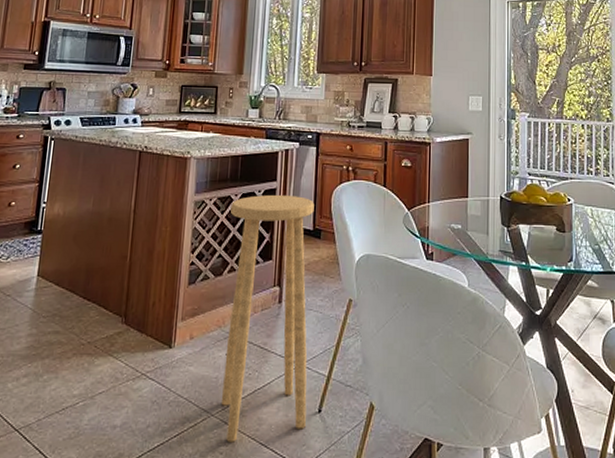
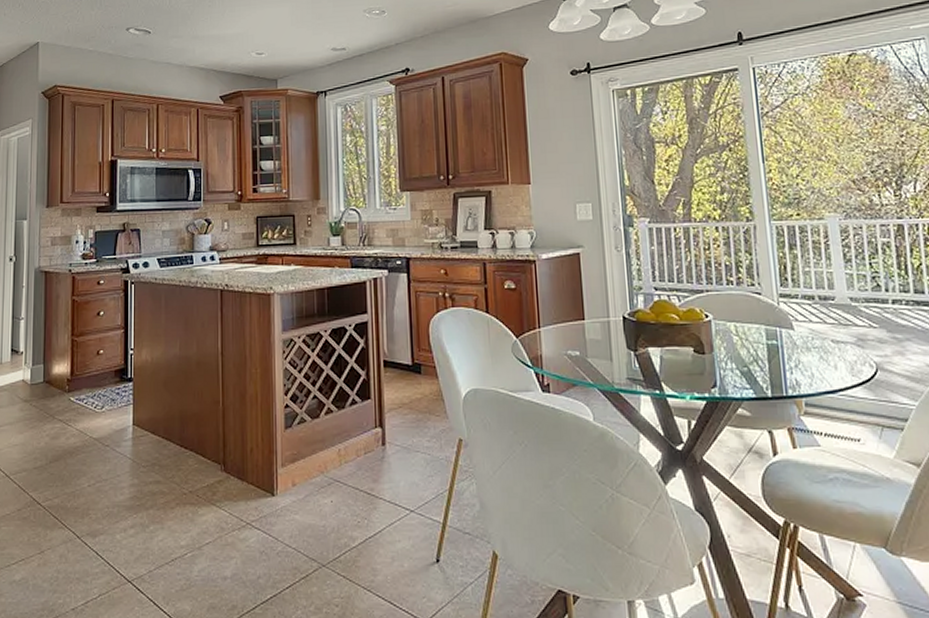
stool: present [220,194,315,442] -> none [321,327,424,594]

